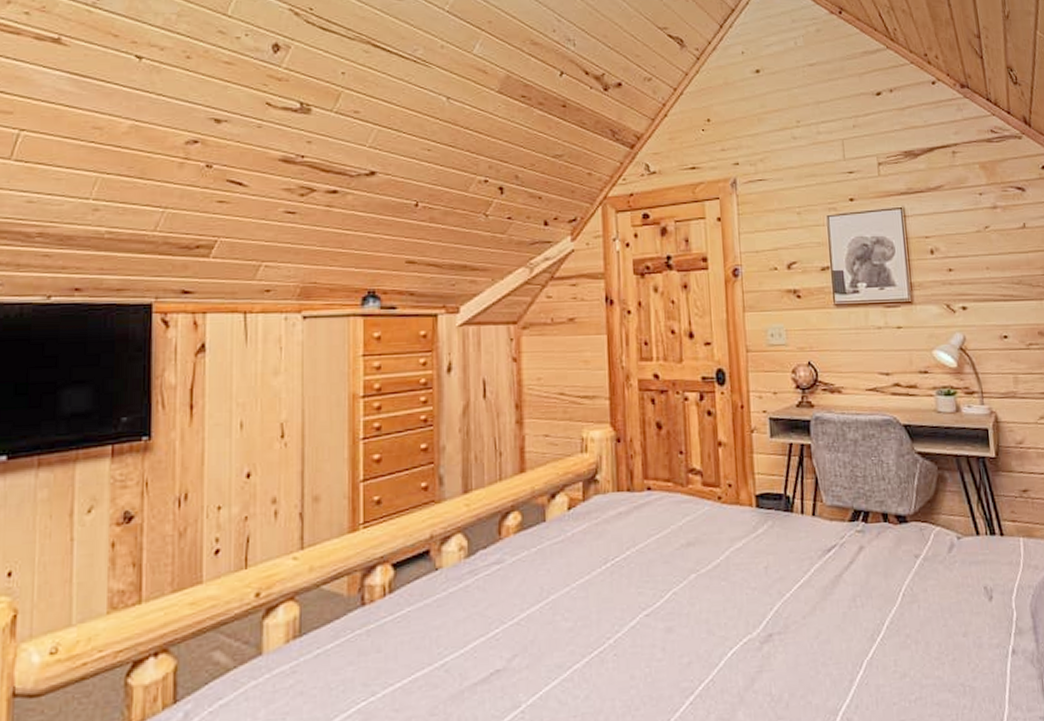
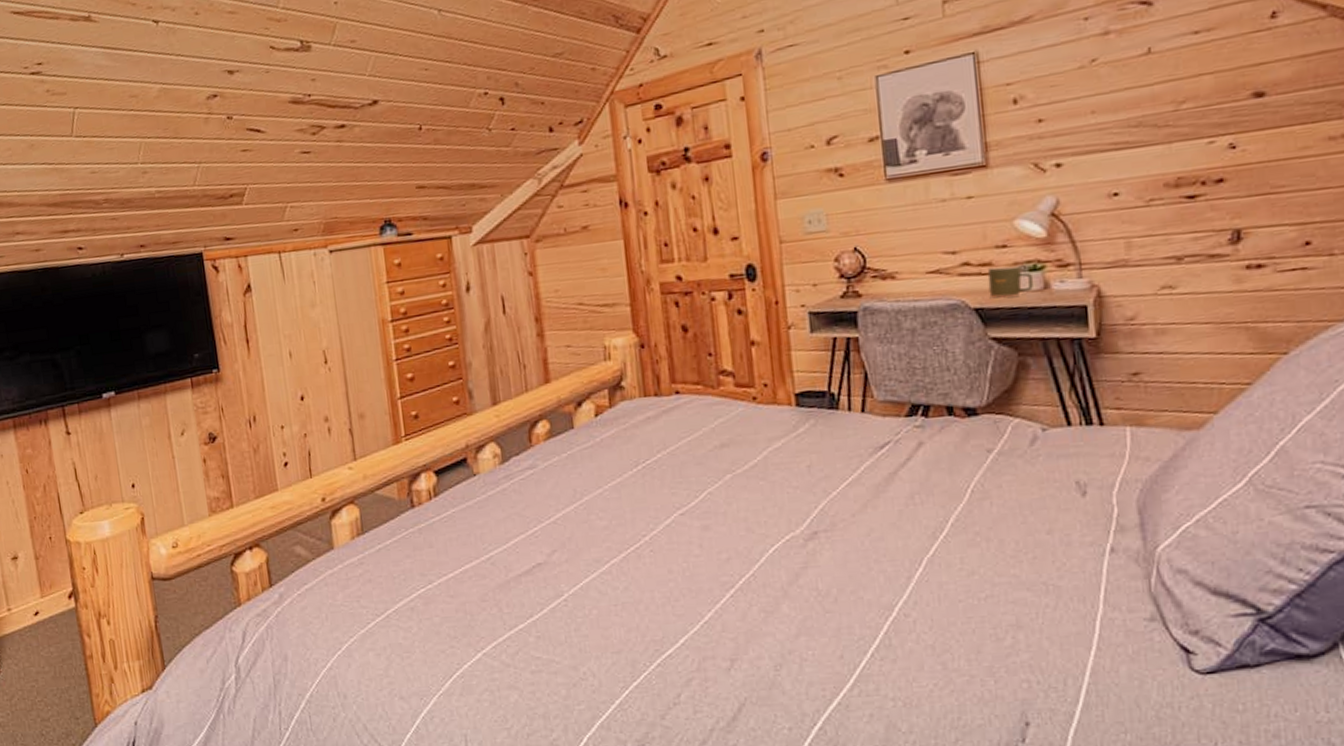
mug: none [913,389,949,417] -> present [987,265,1034,298]

